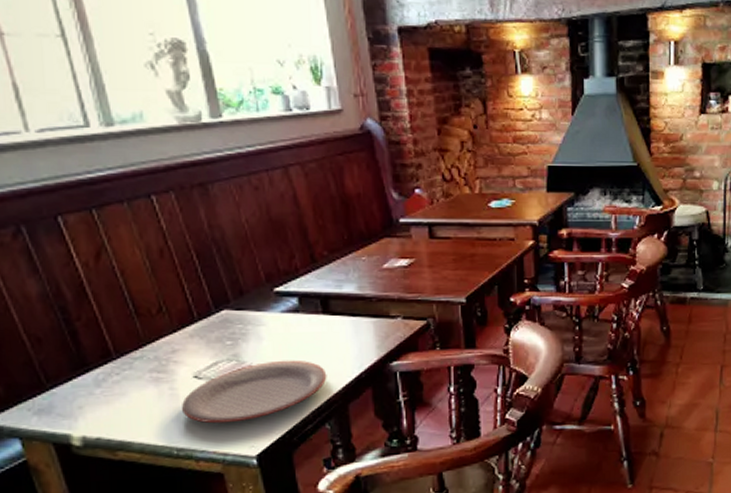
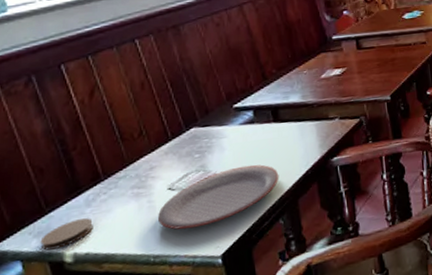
coaster: none [41,399,105,430] -> present [40,218,93,251]

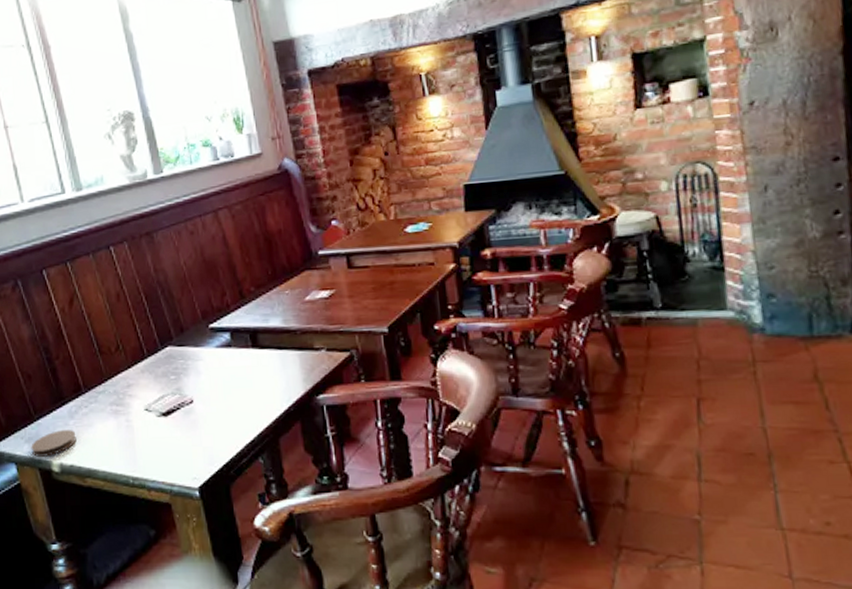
plate: present [158,164,279,230] -> none [136,393,259,455]

